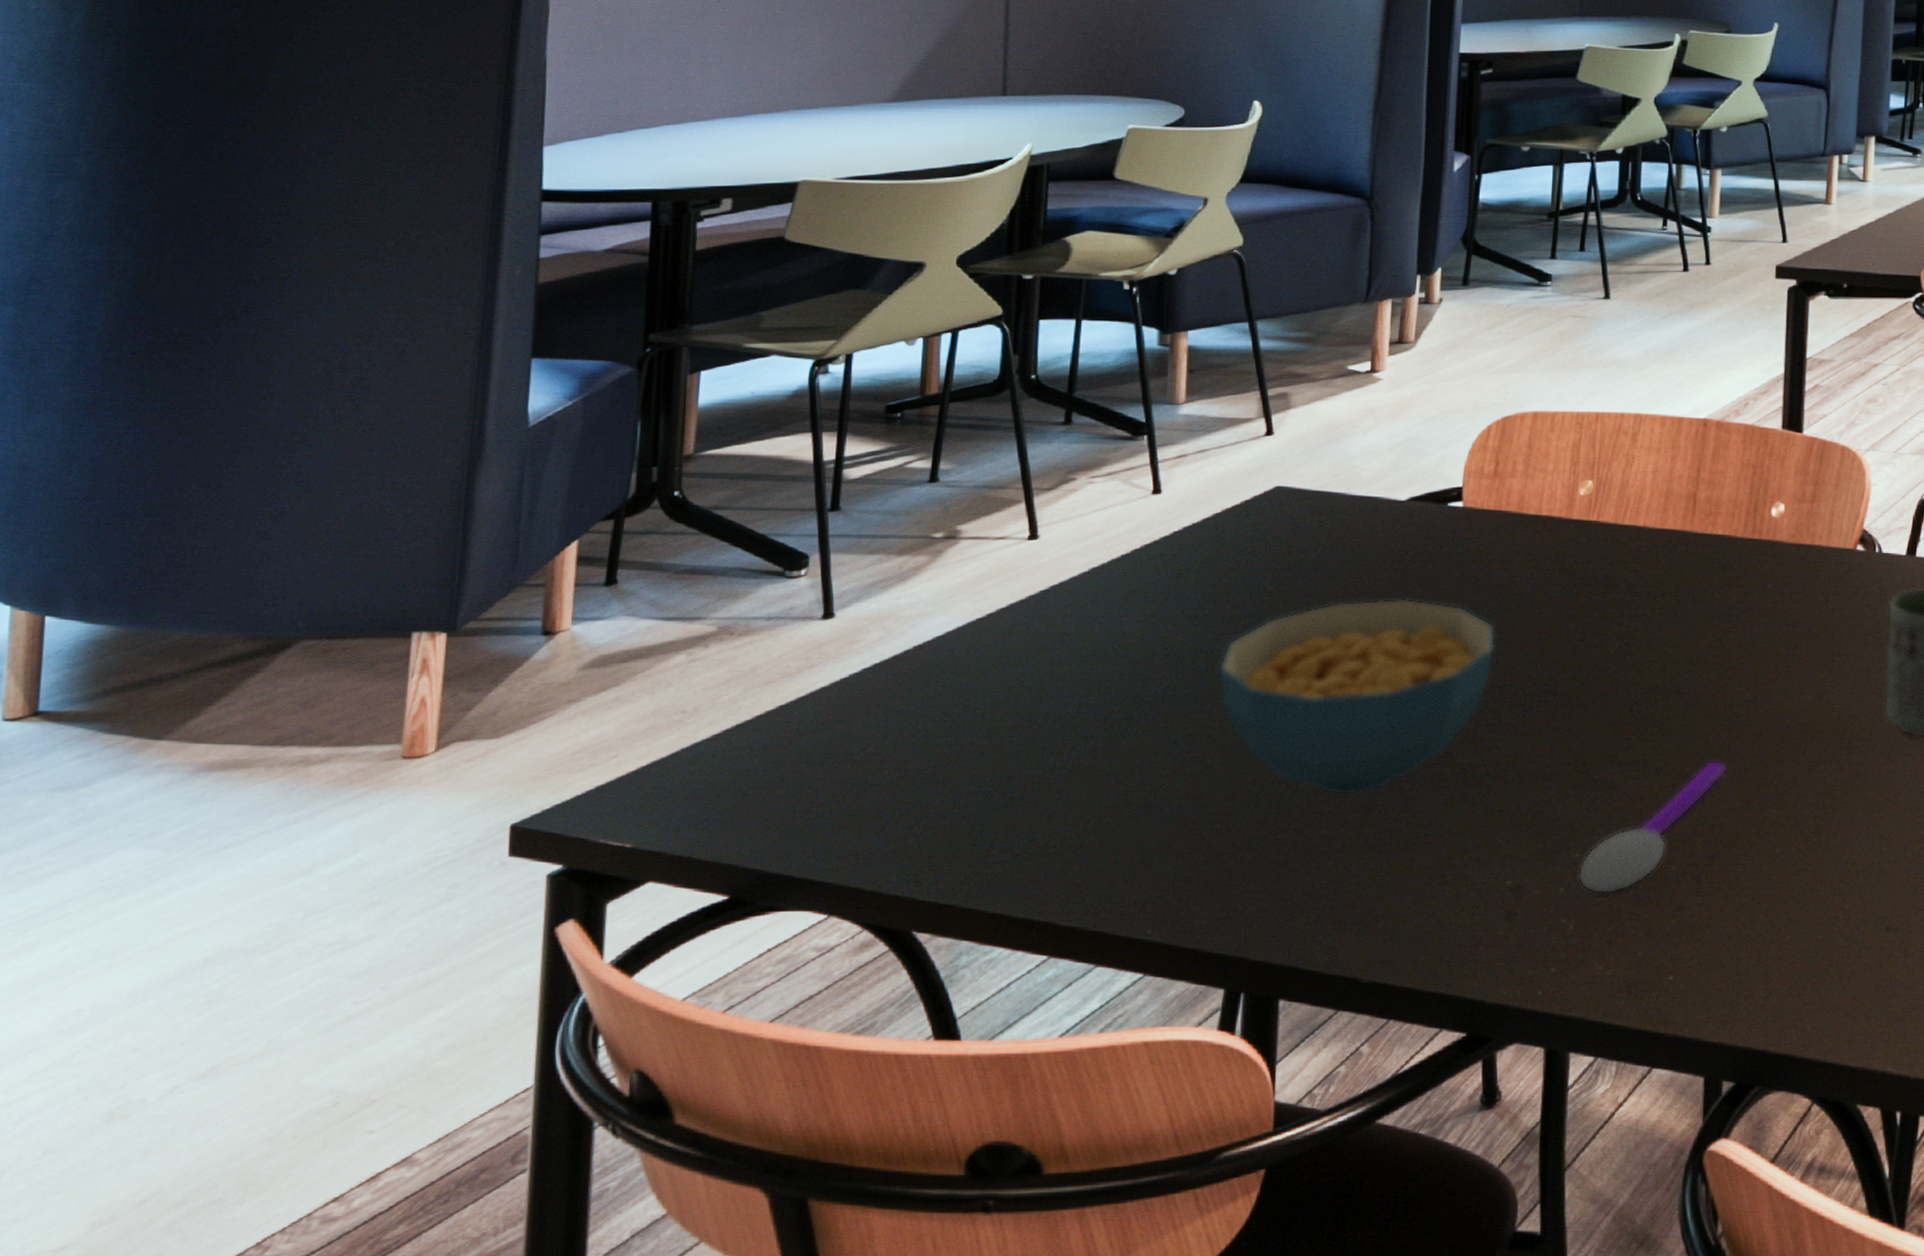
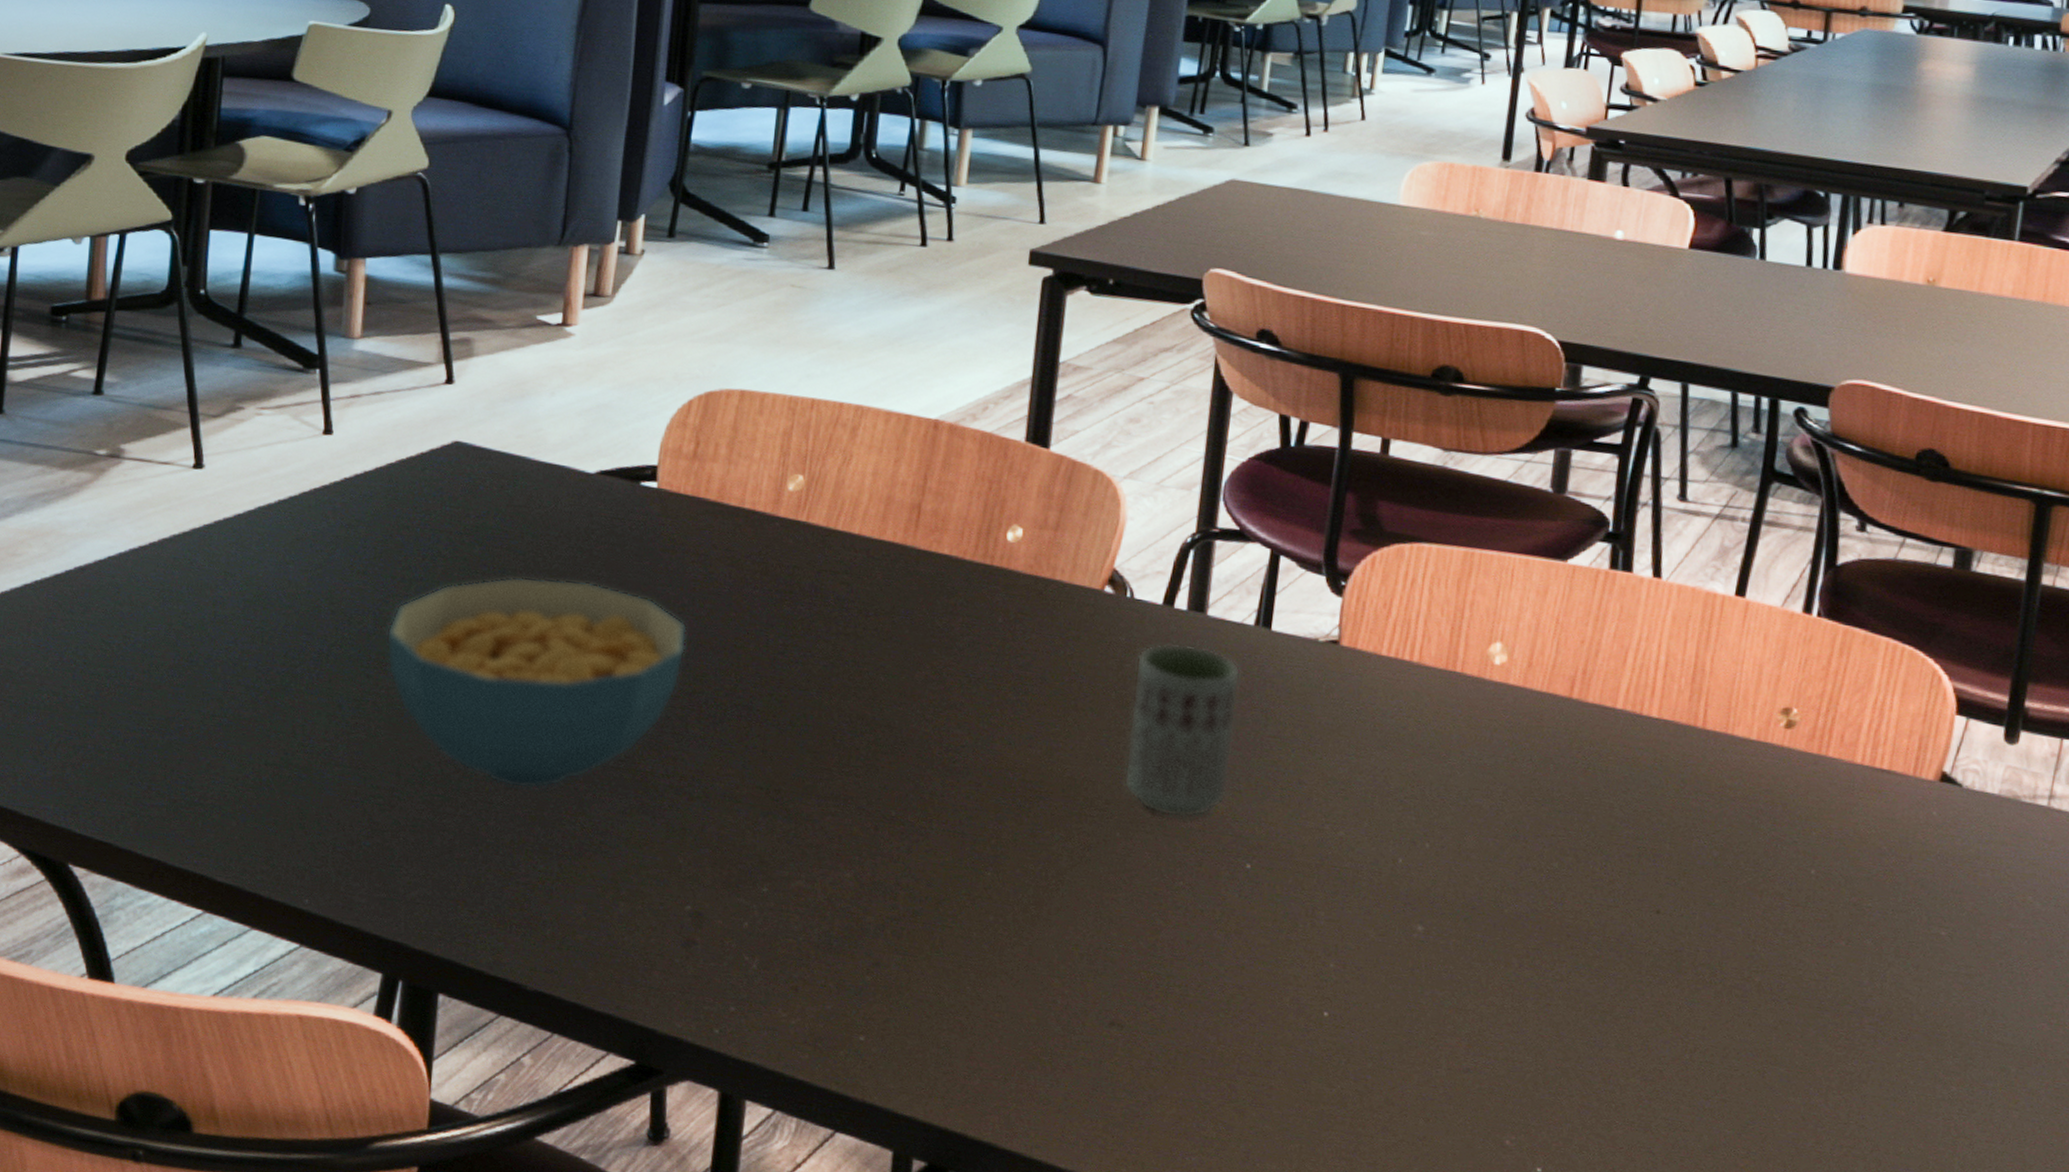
spoon: present [1578,760,1728,894] -> none [765,806,940,937]

